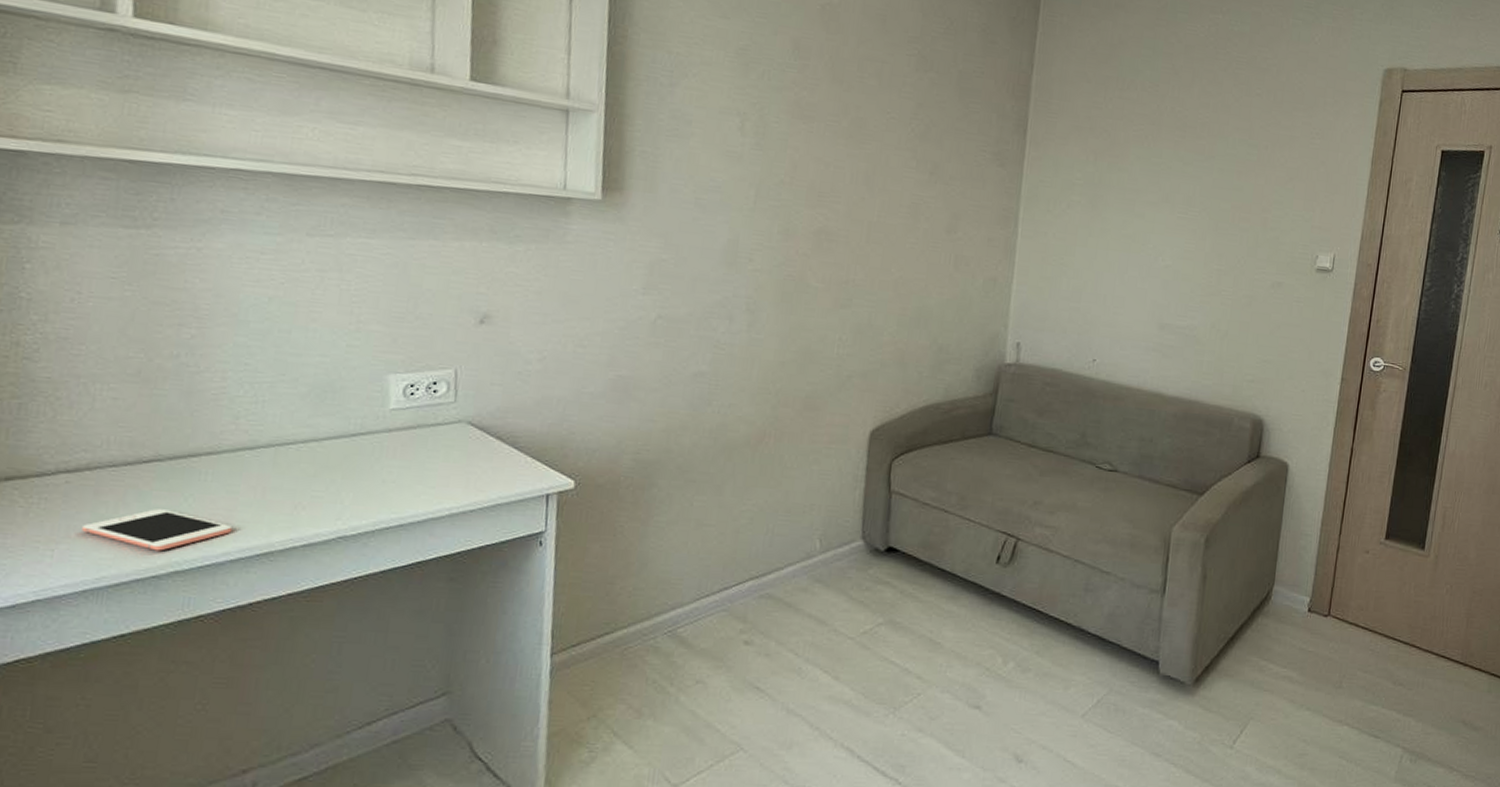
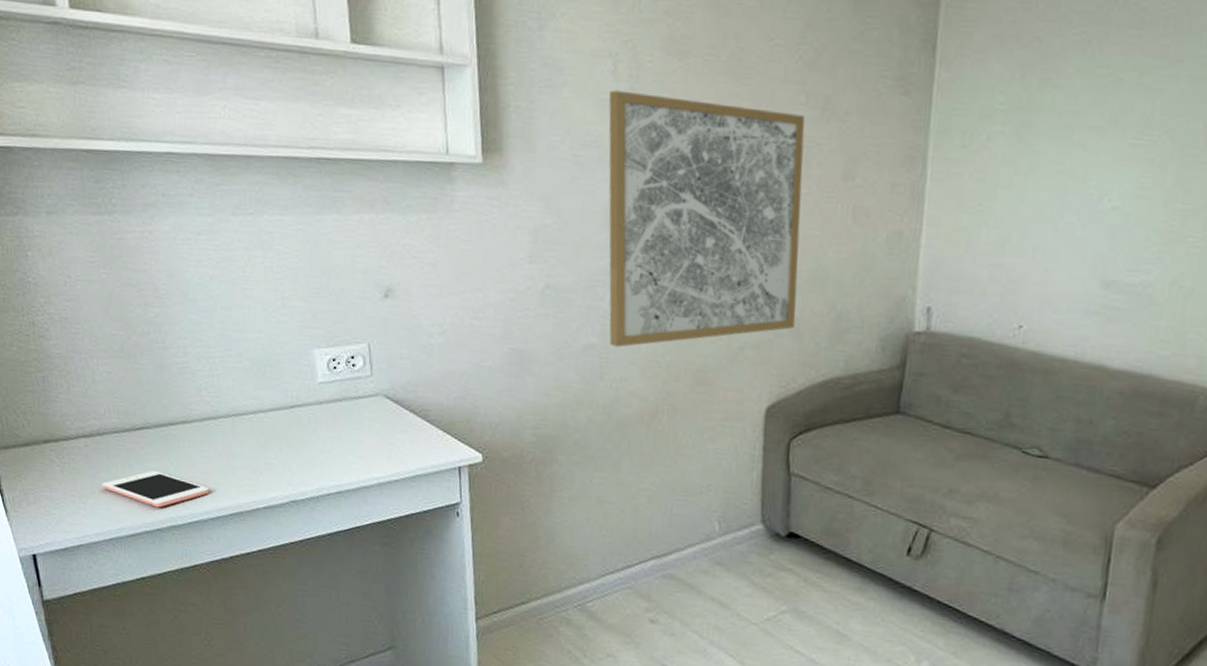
wall art: none [719,143,915,375] -> present [608,90,805,348]

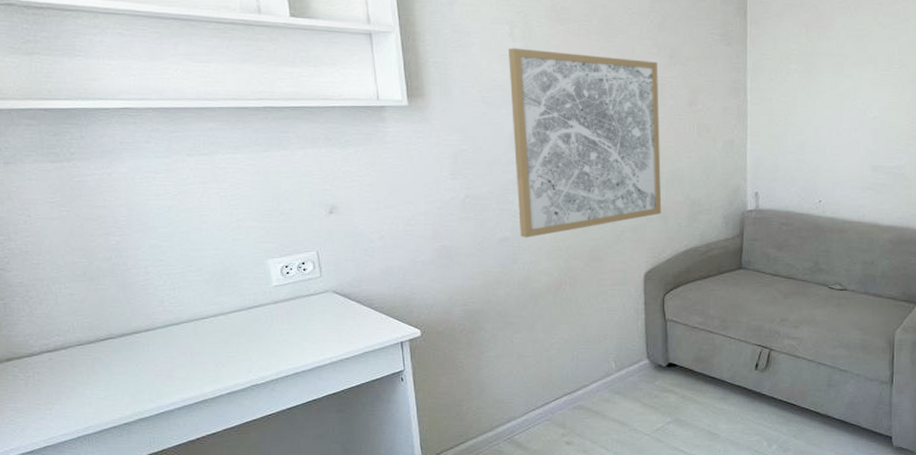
cell phone: present [102,471,210,508] -> none [68,374,175,405]

